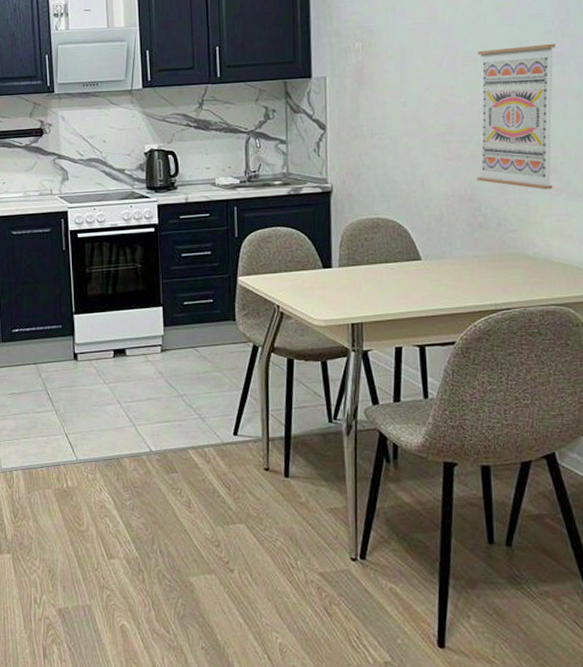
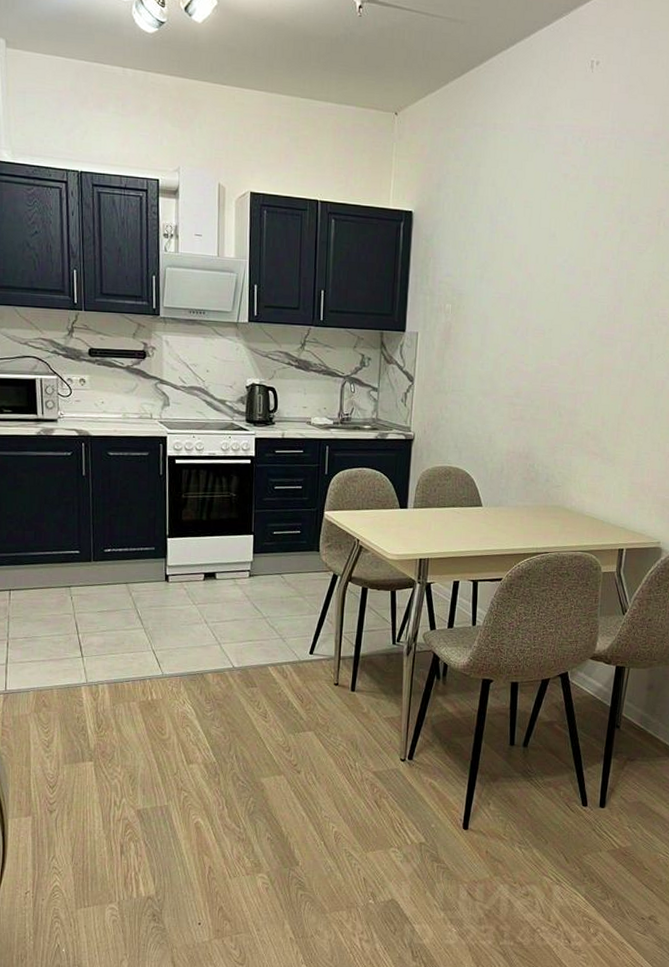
wall art: present [476,43,556,190] -> none [533,325,608,454]

